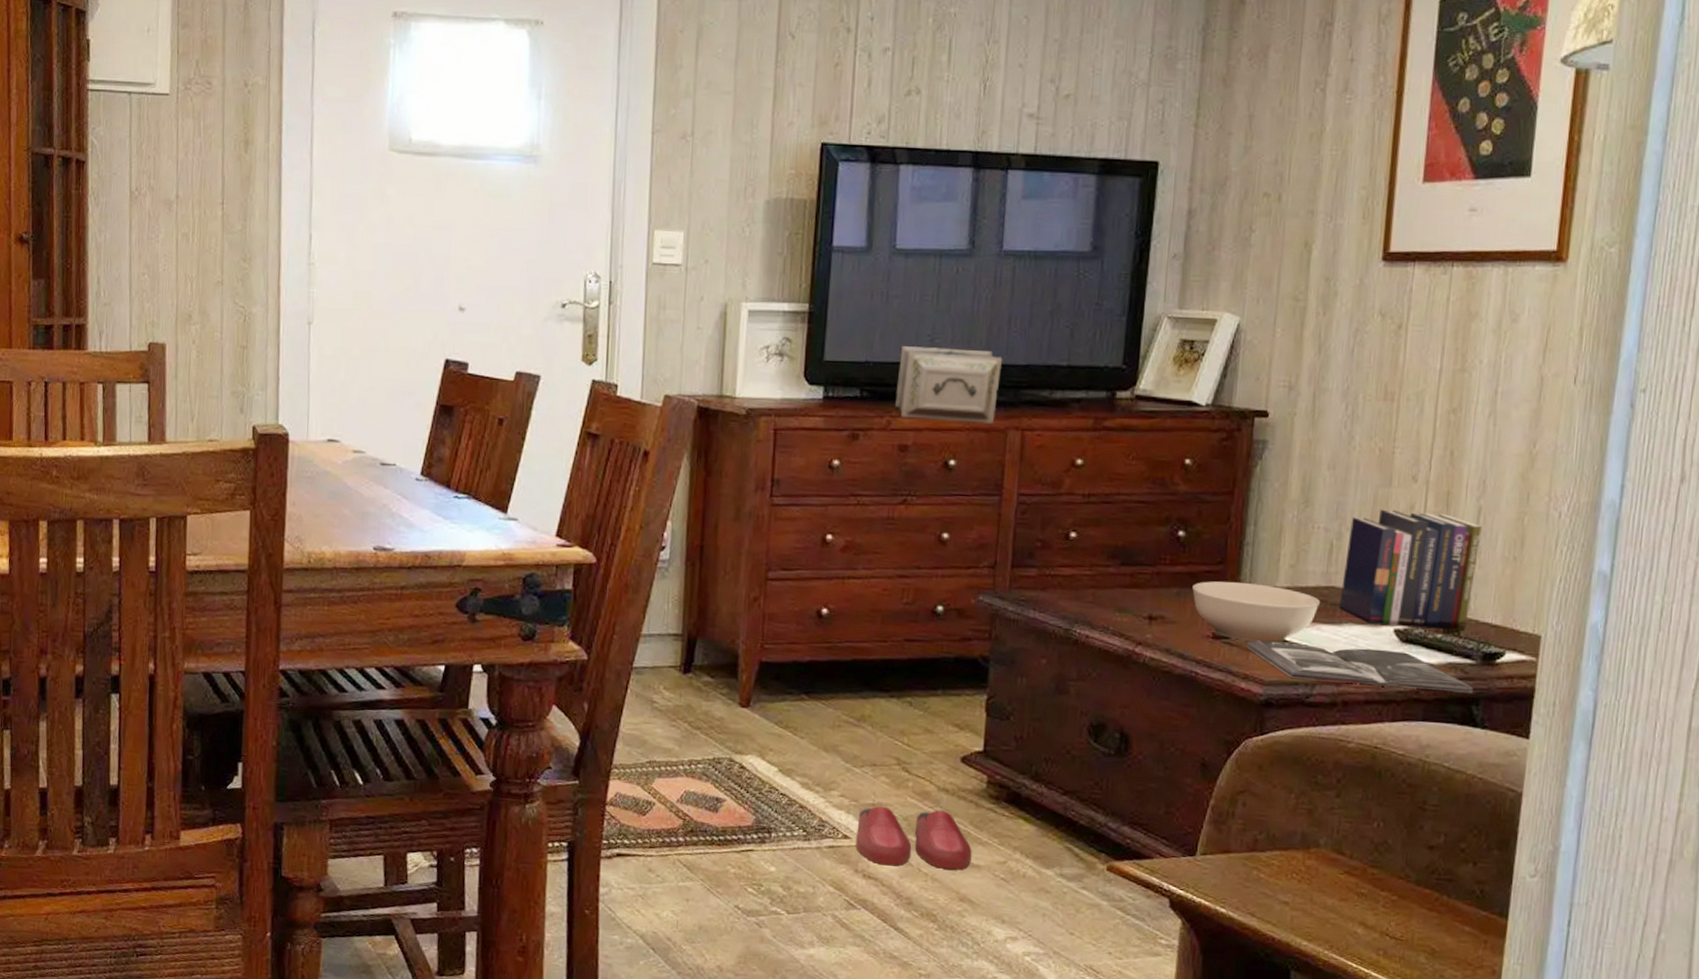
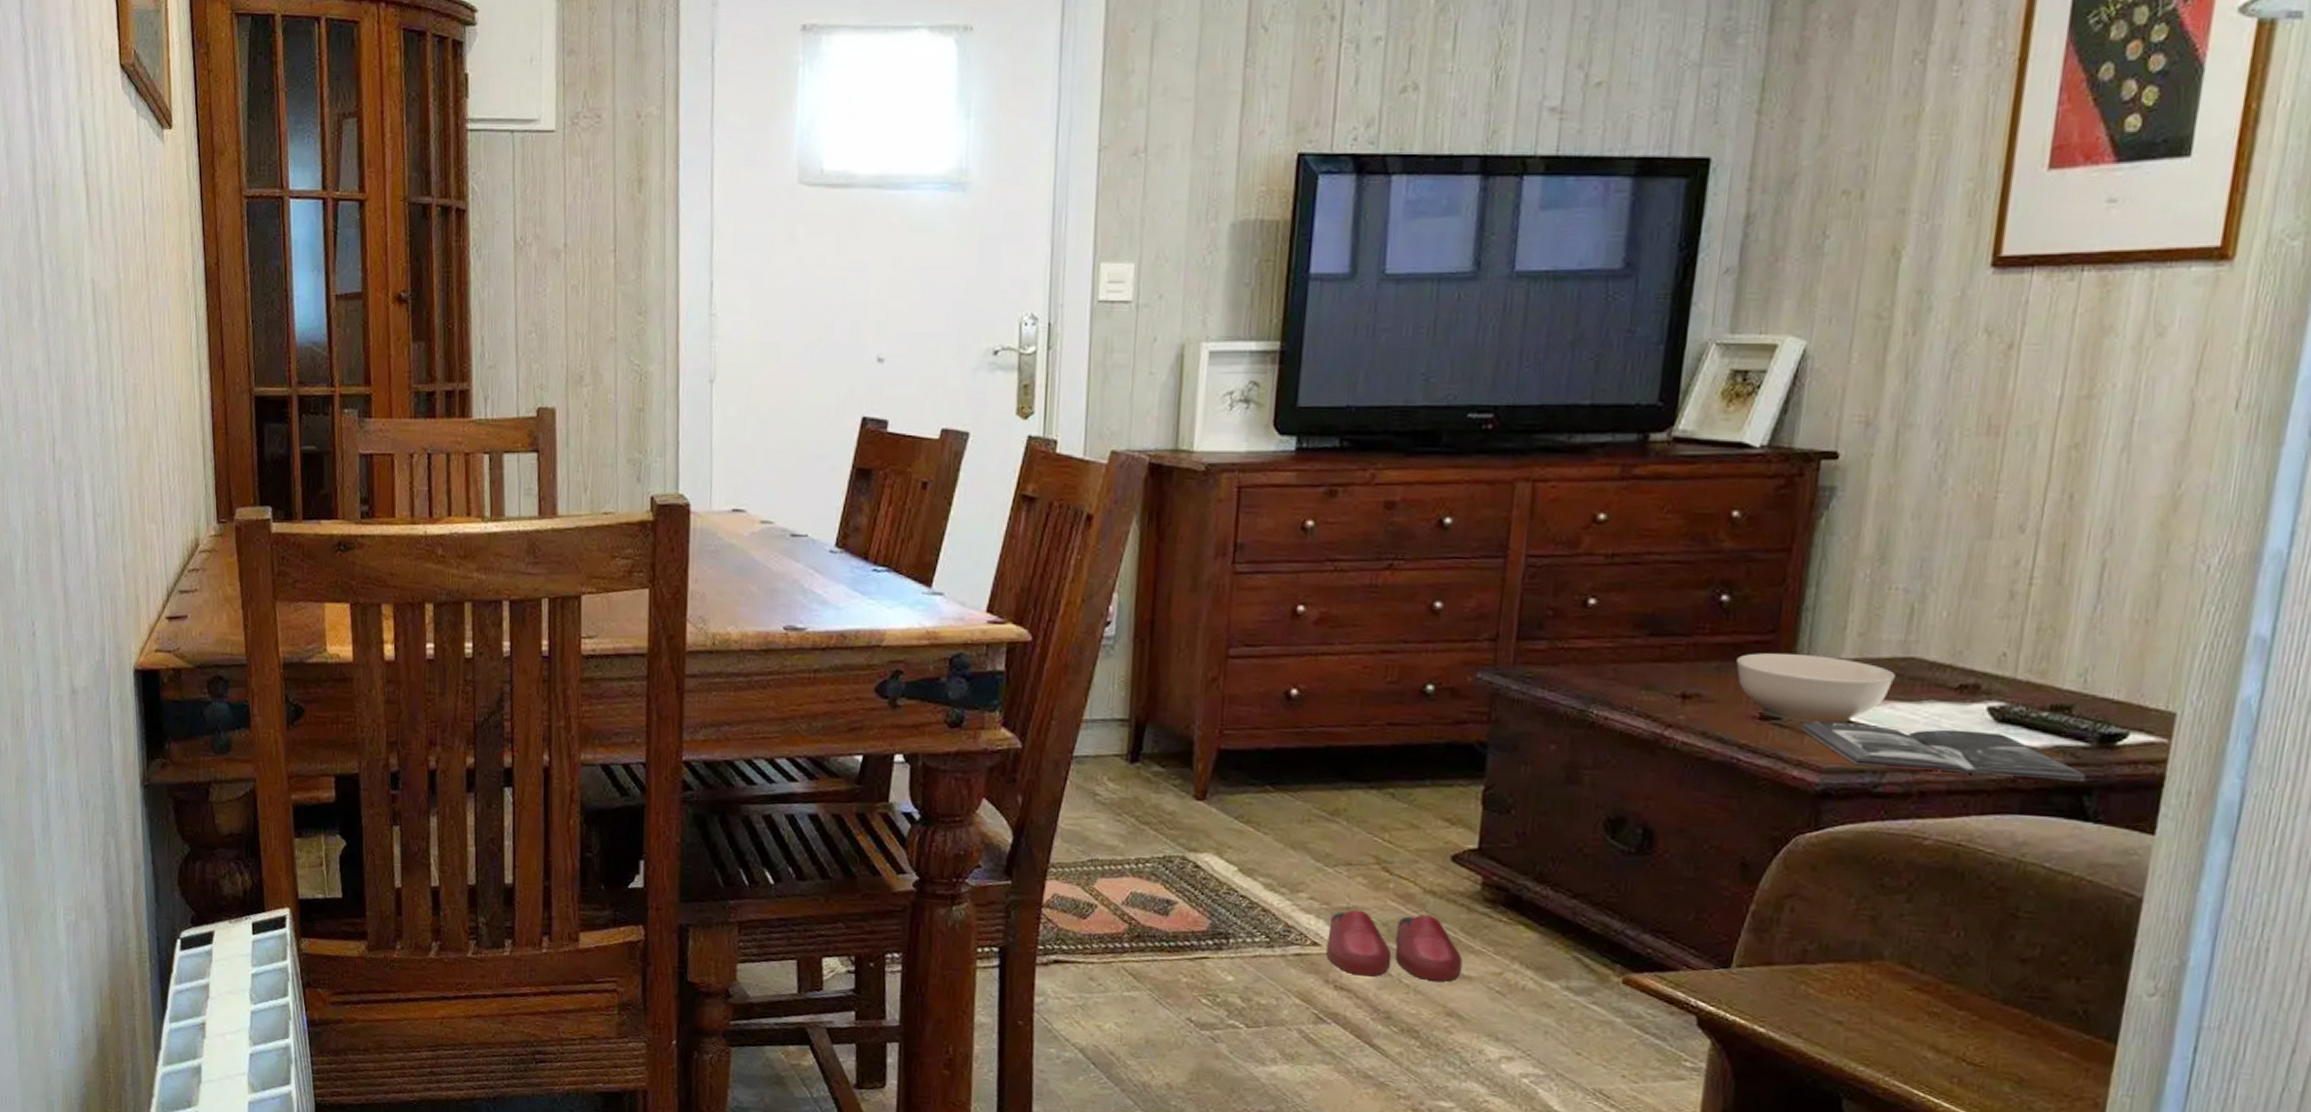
decorative box: present [895,345,1003,424] -> none [1381,386,1512,475]
books: present [1339,509,1482,632] -> none [1918,565,2106,709]

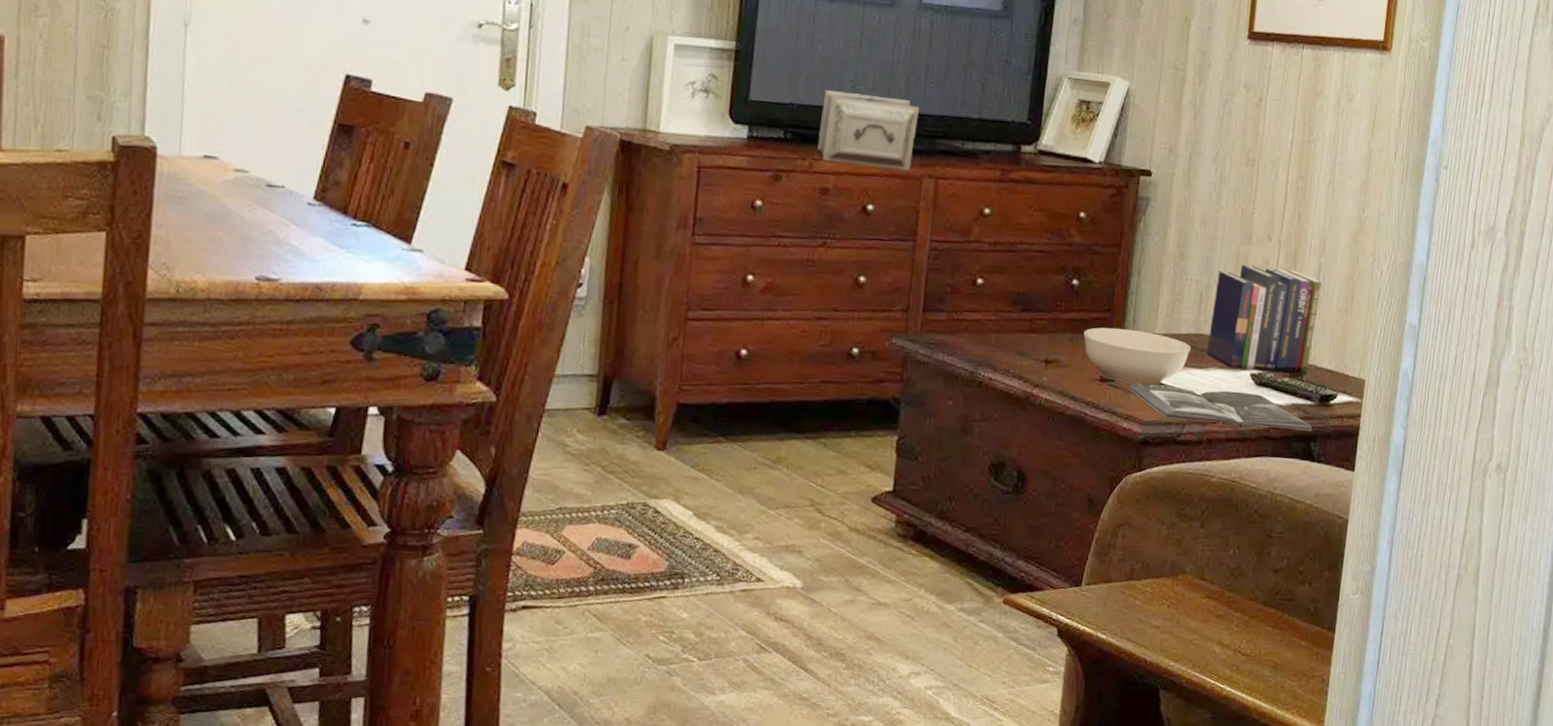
slippers: present [1326,910,1463,982] -> none [768,547,880,609]
decorative box: none [1381,386,1512,475] -> present [817,89,920,171]
books: none [1918,565,2106,709] -> present [1206,264,1322,376]

